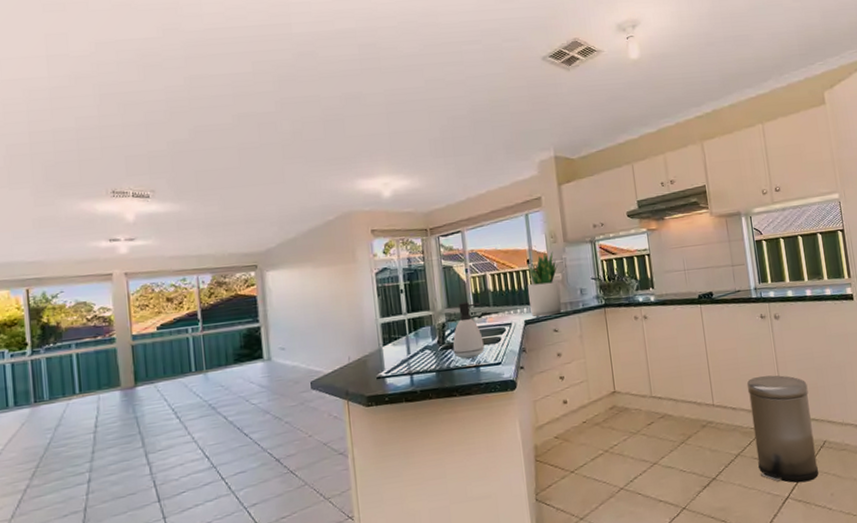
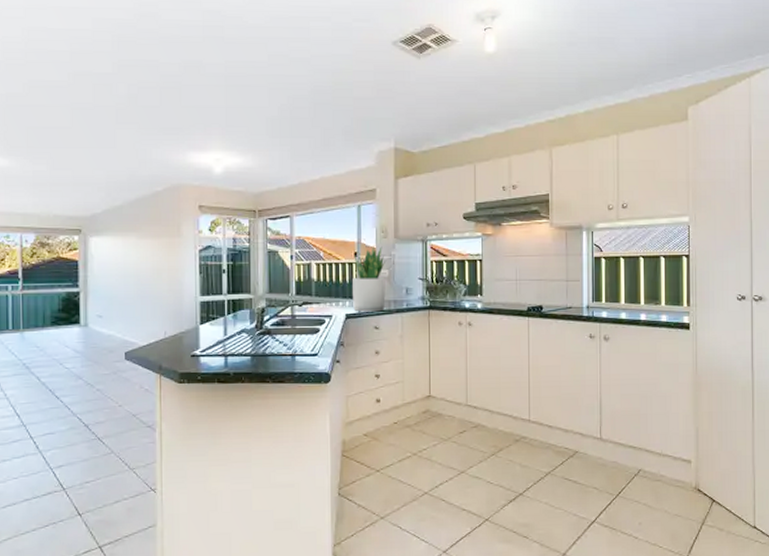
soap dispenser: present [452,301,485,359] -> none [270,288,303,347]
pedal bin: present [746,375,818,483] -> none [566,396,629,508]

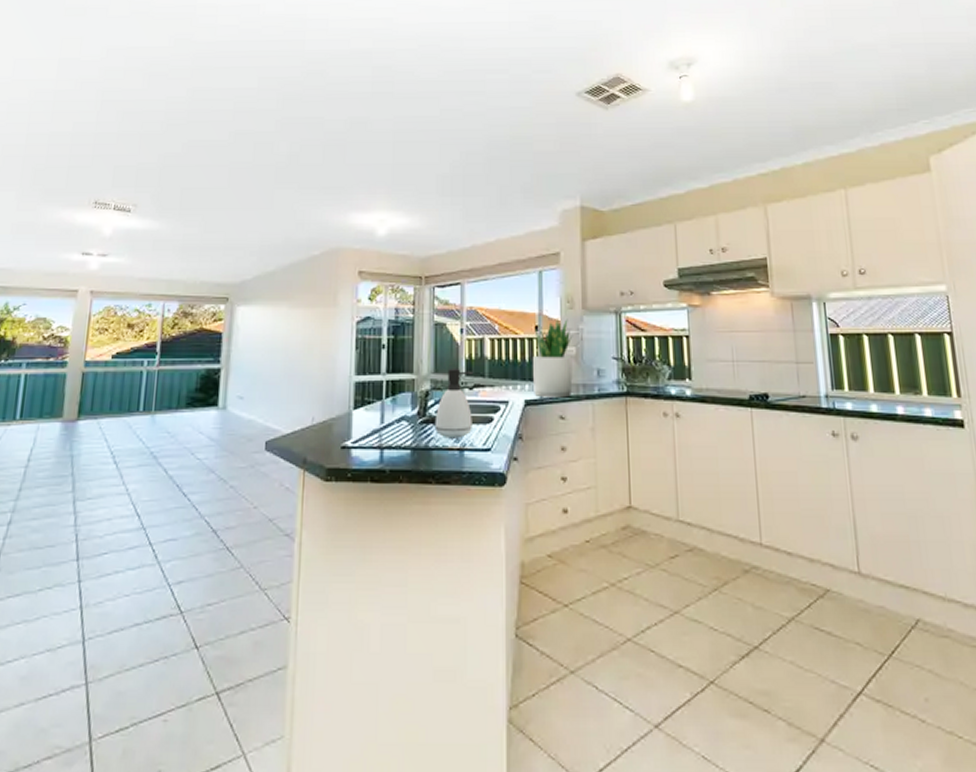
soap dispenser: none [270,288,303,347] -> present [434,368,474,439]

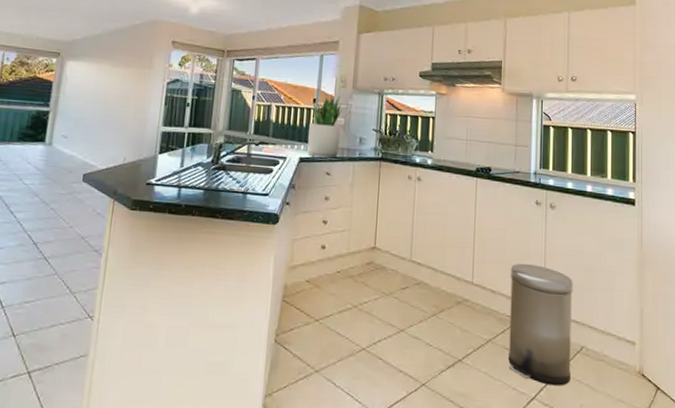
soap dispenser: present [434,368,474,439] -> none [224,127,261,184]
pedal bin: none [808,514,907,675] -> present [508,263,573,386]

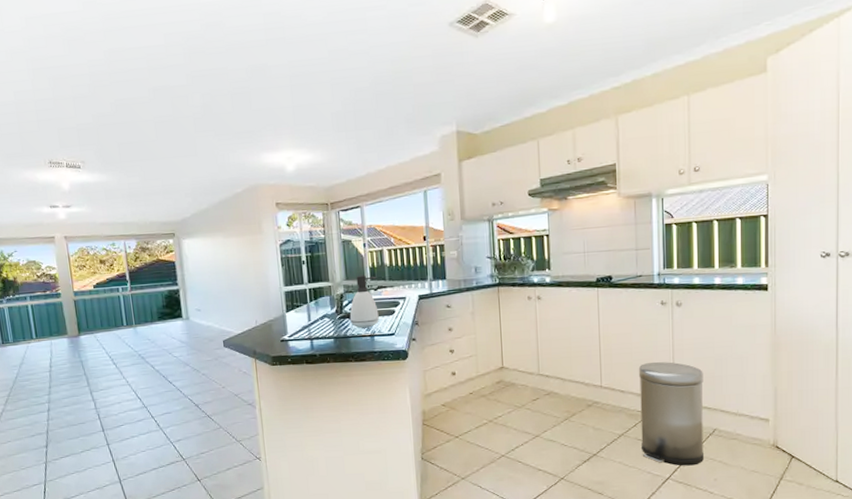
soap dispenser: none [224,127,261,184] -> present [349,274,379,329]
planter: present [307,93,343,158] -> none [423,228,456,293]

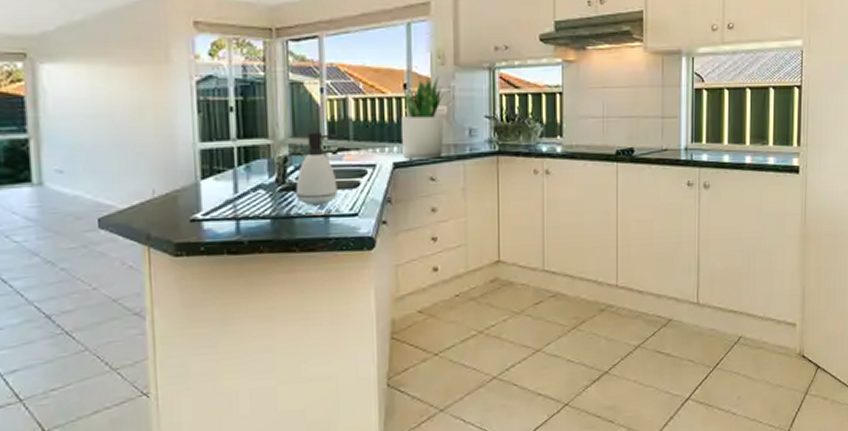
planter: none [423,228,456,293] -> present [402,74,444,160]
pedal bin: present [638,361,704,466] -> none [659,255,730,383]

